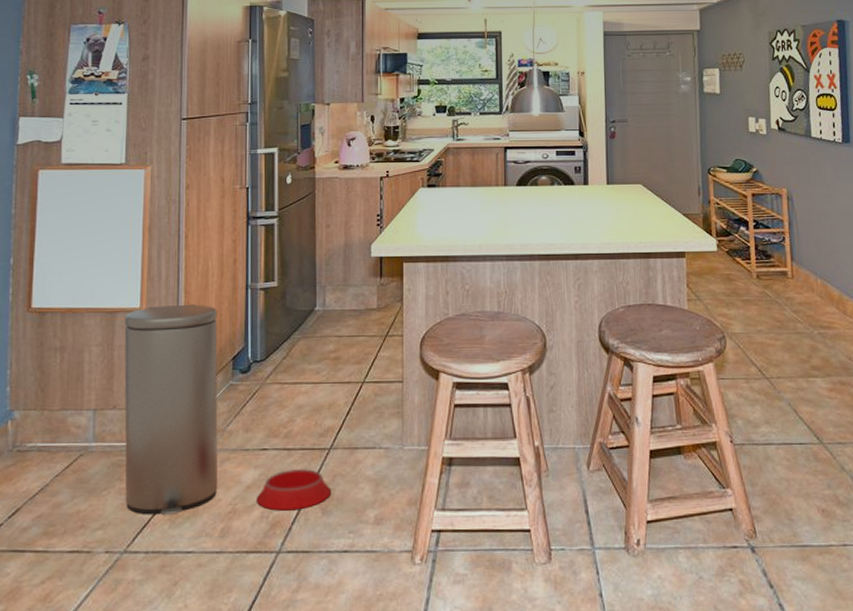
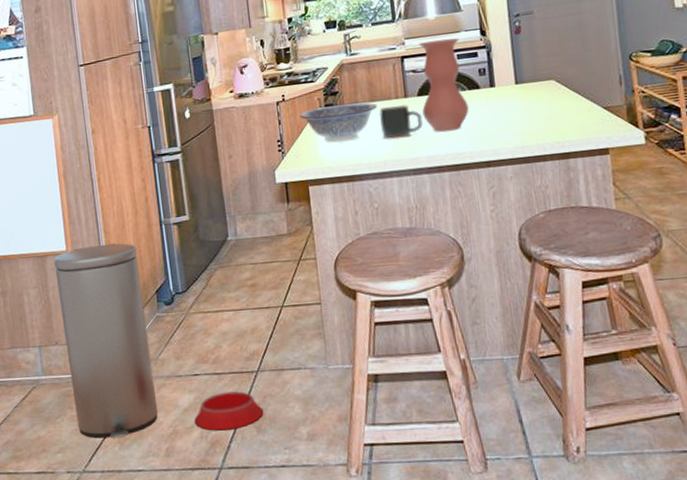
decorative bowl: none [402,186,478,222] -> present [299,102,378,143]
mug: none [478,192,519,225] -> present [378,104,423,140]
vase: none [520,135,563,223] -> present [419,38,469,133]

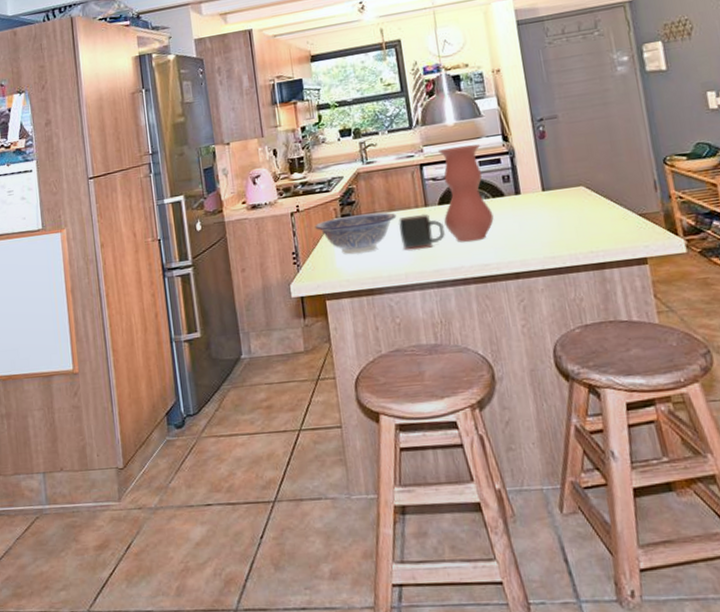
pedal bin: present [54,243,158,439] -> none [60,361,168,576]
pet bowl: present [195,391,264,431] -> none [207,523,282,568]

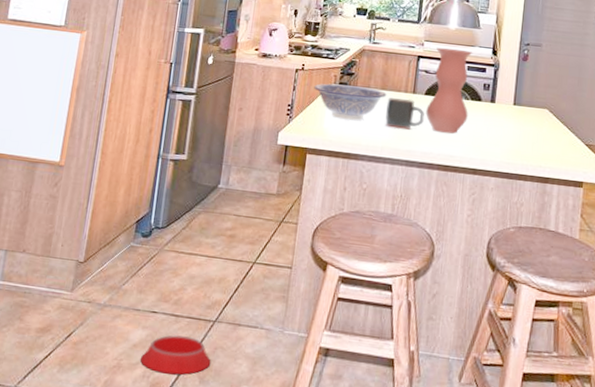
pet bowl: none [207,523,282,568] -> present [141,335,211,376]

